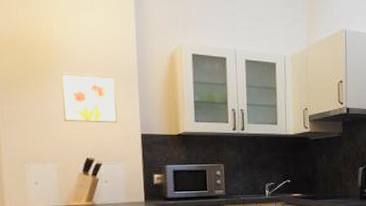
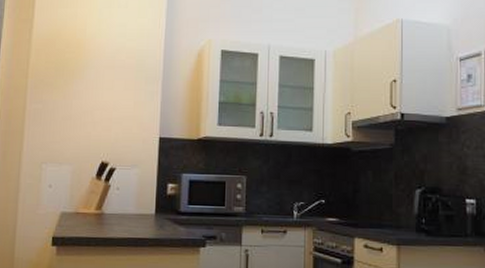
wall art: present [61,73,117,123] -> none [84,71,140,125]

